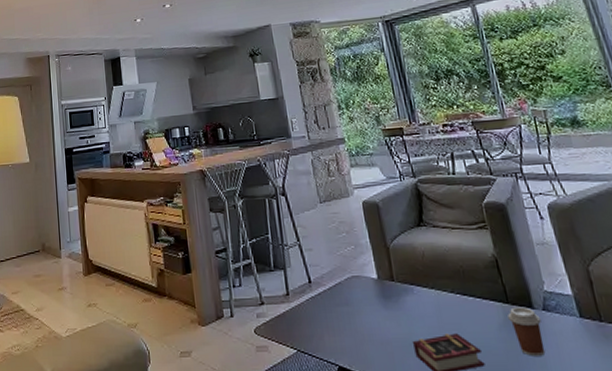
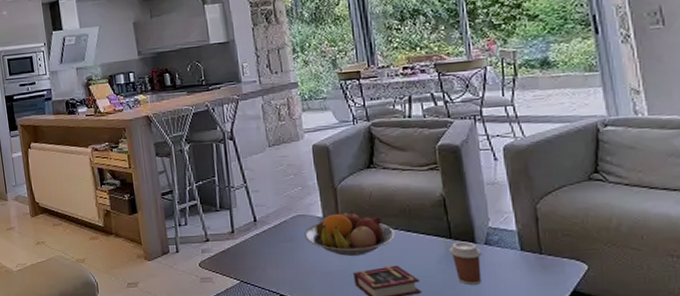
fruit bowl: none [360,271,452,322] -> present [304,210,395,256]

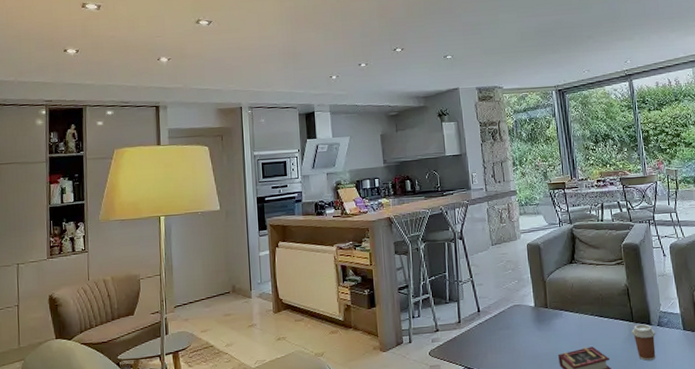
fruit bowl: present [304,210,395,256] -> none [519,299,591,340]

